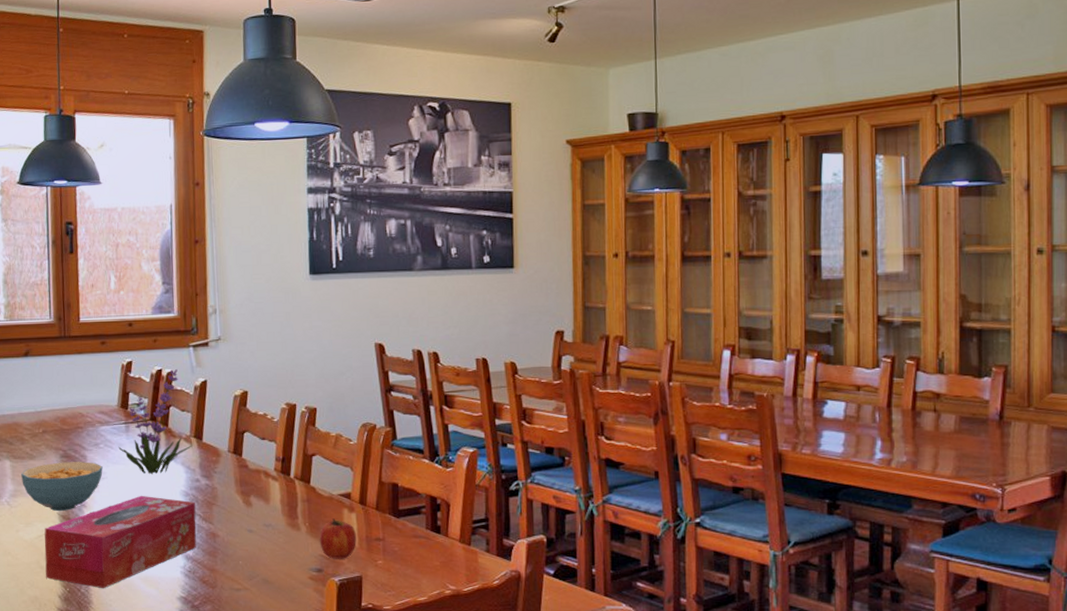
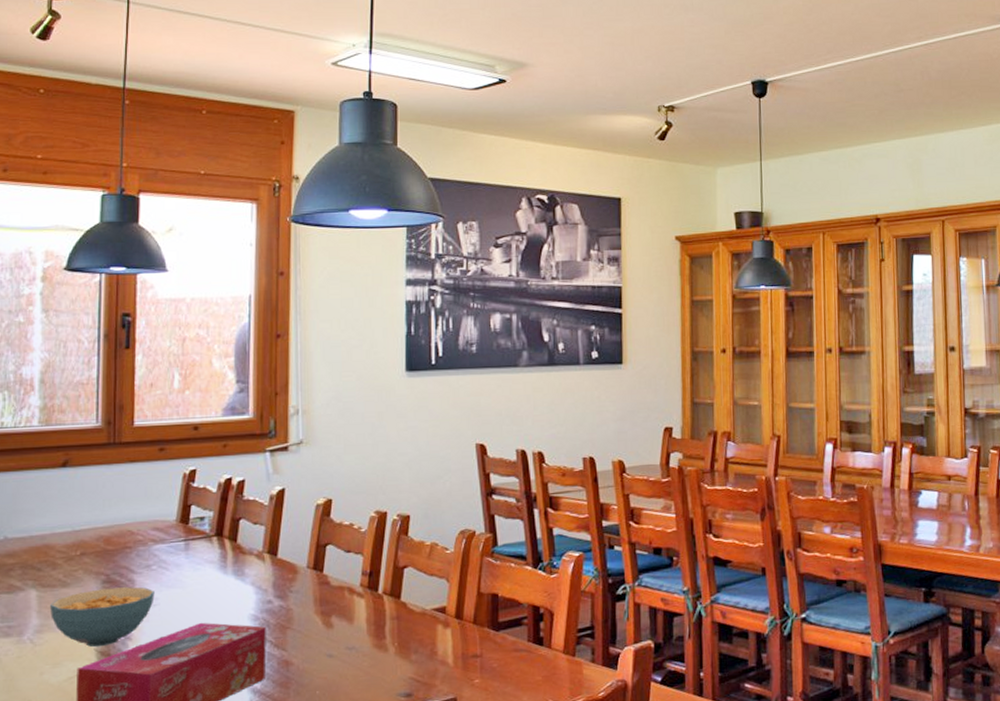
plant: present [118,369,192,475] -> none [175,477,265,599]
fruit: present [319,518,356,559] -> none [409,636,451,681]

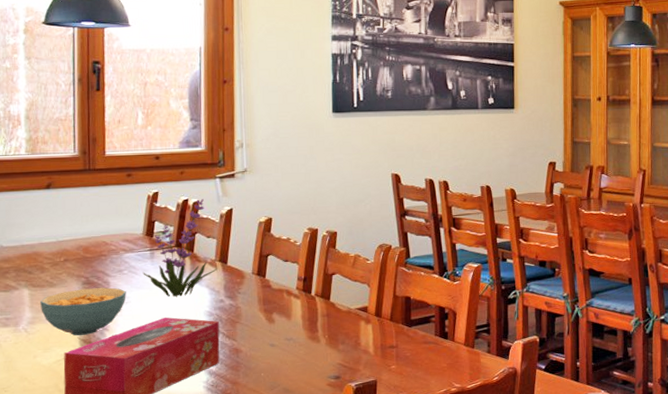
plant: none [175,477,265,599] -> present [143,199,217,298]

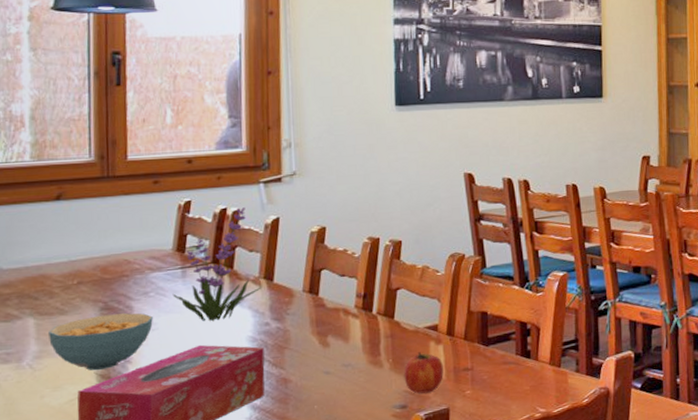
fruit: none [338,330,372,367] -> present [403,352,443,394]

